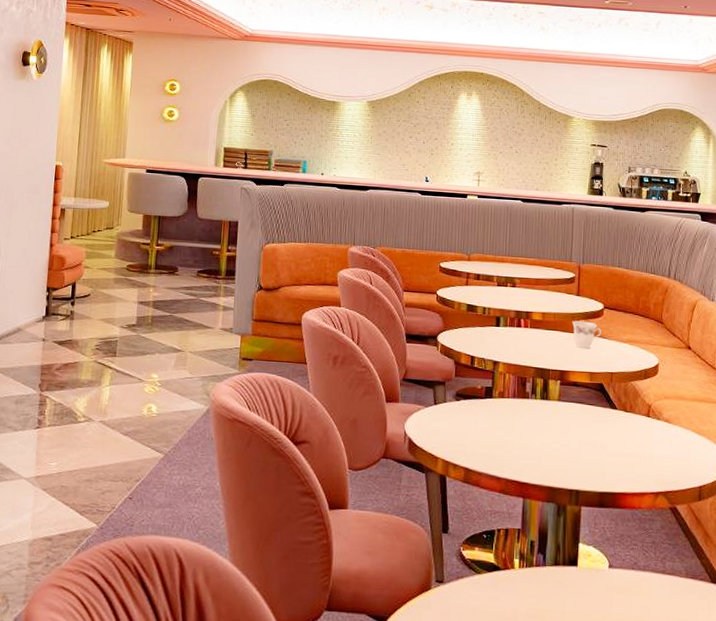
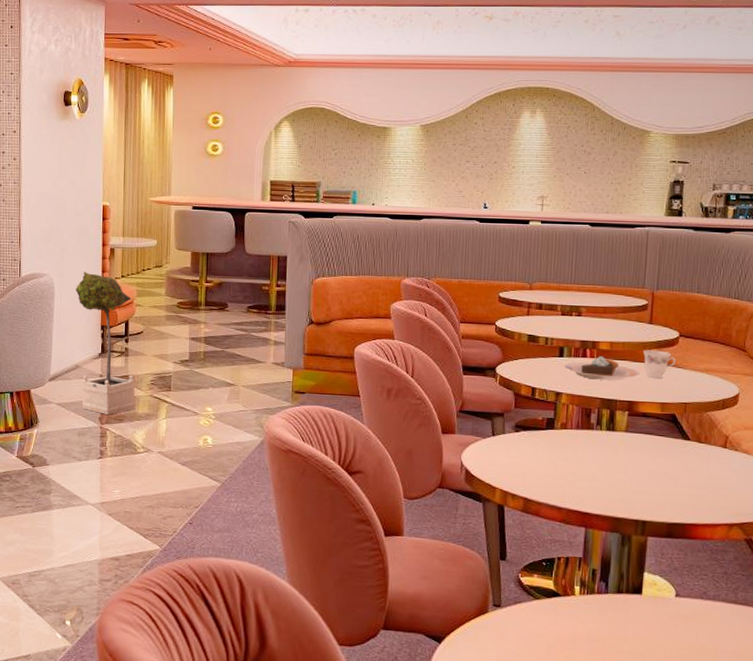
potted tree: none [21,231,80,381] -> present [76,272,136,415]
dessert: none [499,326,571,351] -> present [563,356,641,381]

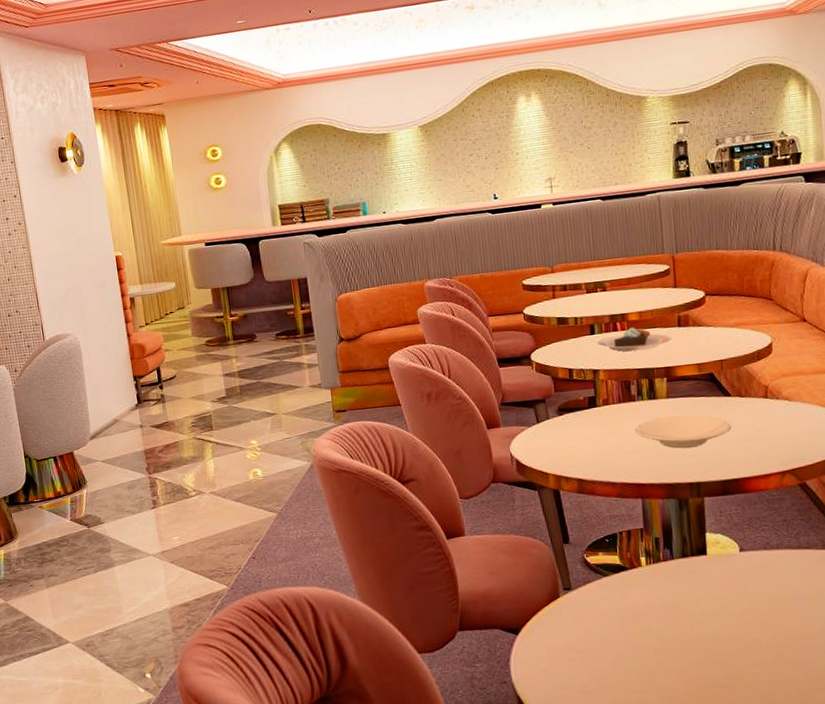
potted tree: present [76,272,136,415] -> none [102,325,181,464]
saucer: none [588,450,686,485] -> present [635,415,732,448]
teacup: present [642,350,676,378] -> none [671,312,706,341]

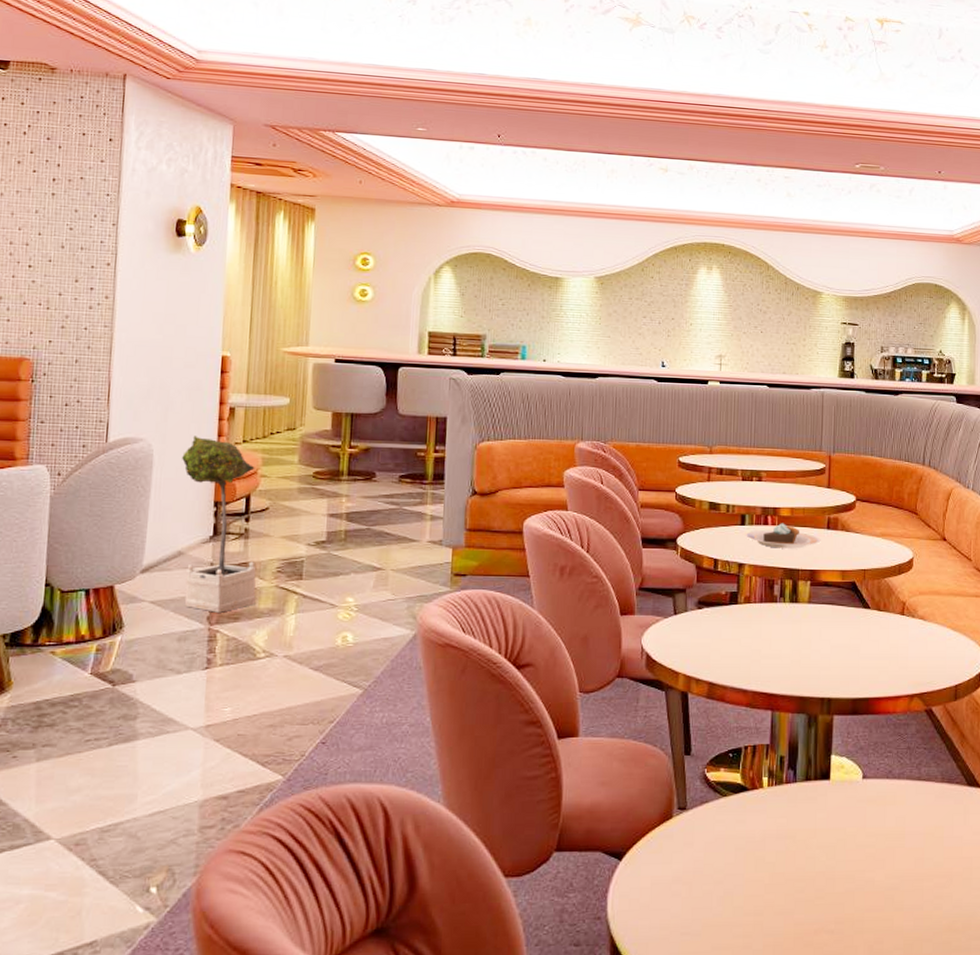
potted tree: none [102,325,181,464] -> present [182,436,257,613]
saucer: present [635,415,732,448] -> none [773,623,867,659]

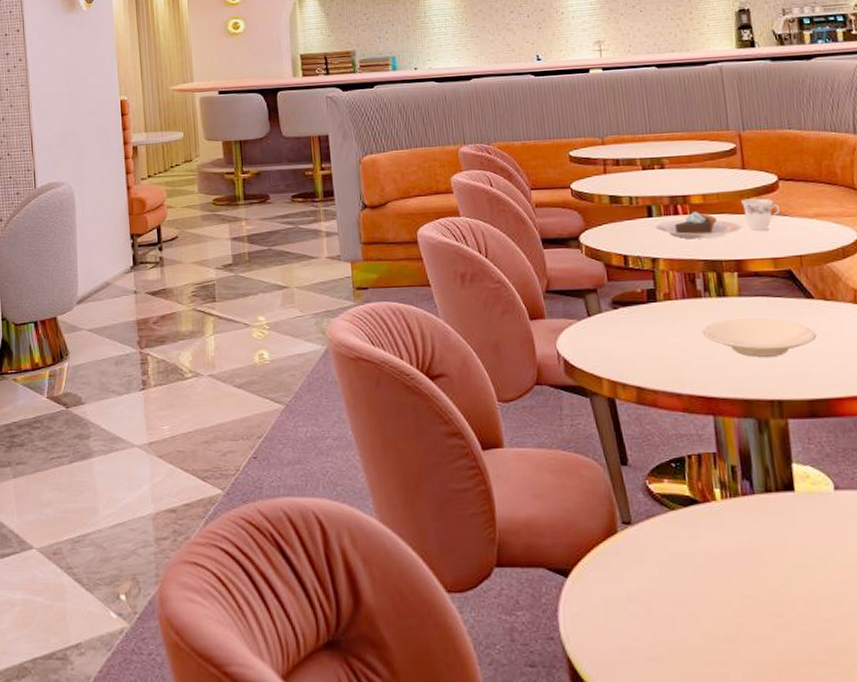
potted tree: present [182,436,257,613] -> none [98,175,177,337]
saucer: none [773,623,867,659] -> present [702,318,817,357]
teacup: none [822,515,854,545] -> present [740,198,781,231]

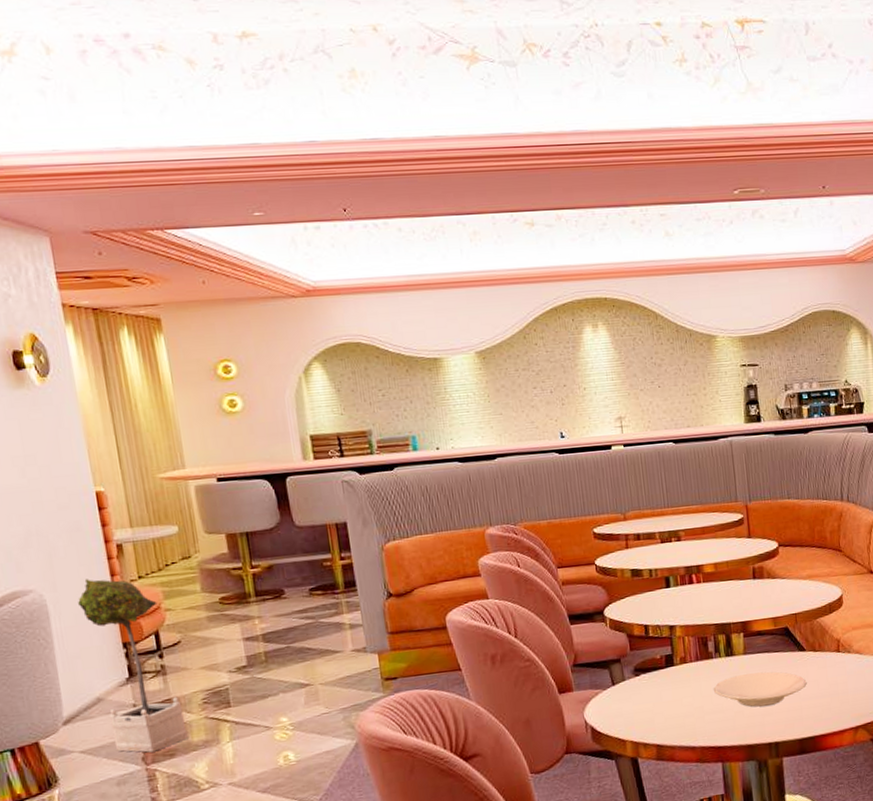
potted tree: none [98,175,177,337] -> present [78,579,188,753]
dessert: present [654,211,743,239] -> none [671,579,749,606]
teacup: present [740,198,781,231] -> none [746,563,780,594]

